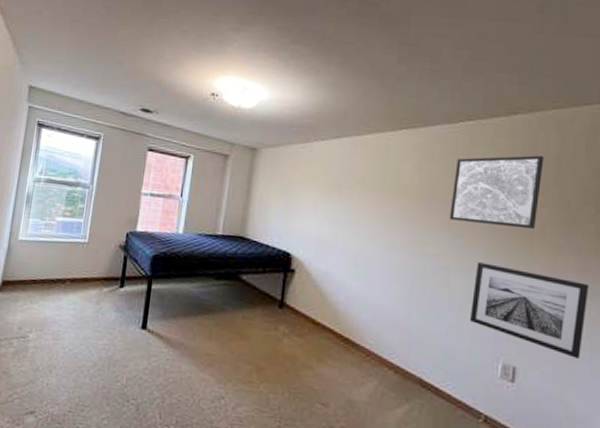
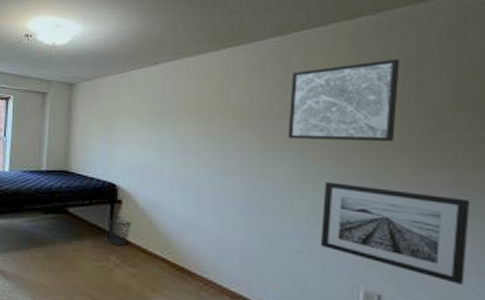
wastebasket: none [278,284,303,316] -> present [107,215,132,247]

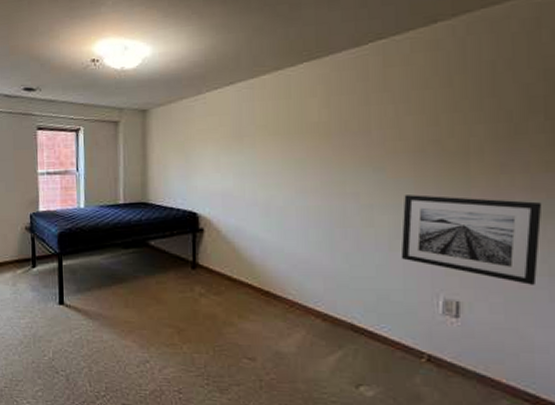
wastebasket: present [107,215,132,247] -> none [190,245,215,276]
wall art: present [287,58,400,142] -> none [367,64,475,154]

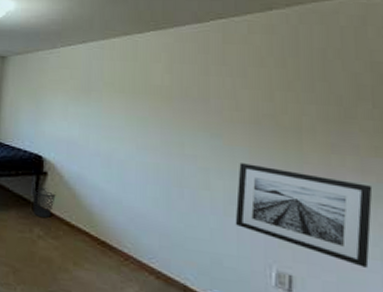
wastebasket: none [190,245,215,276] -> present [32,187,56,219]

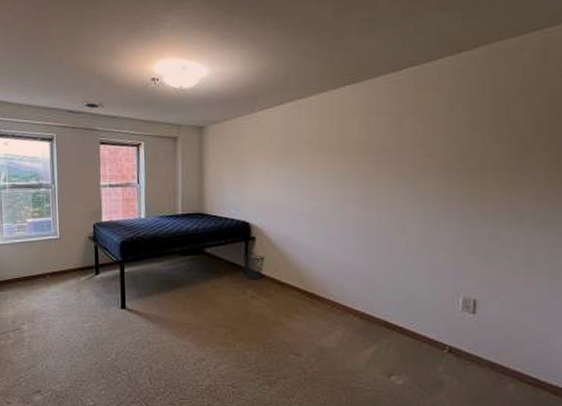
wall art: present [235,163,373,268] -> none [427,206,546,284]

